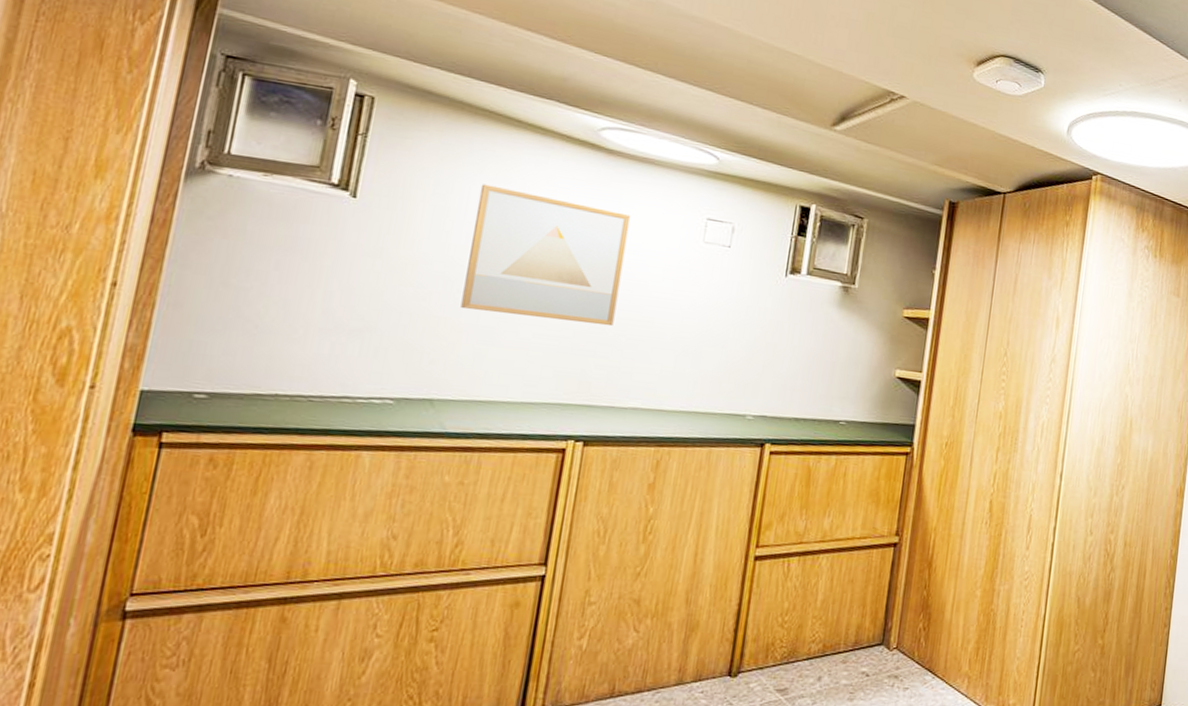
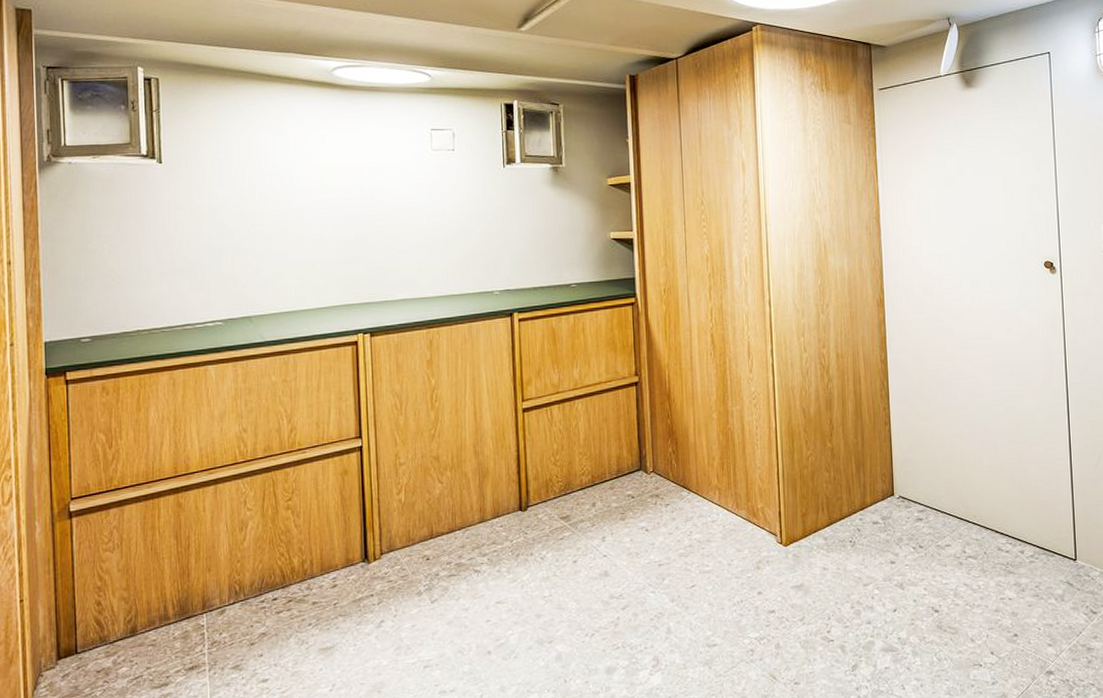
wall art: present [460,184,631,327] -> none [251,133,374,238]

